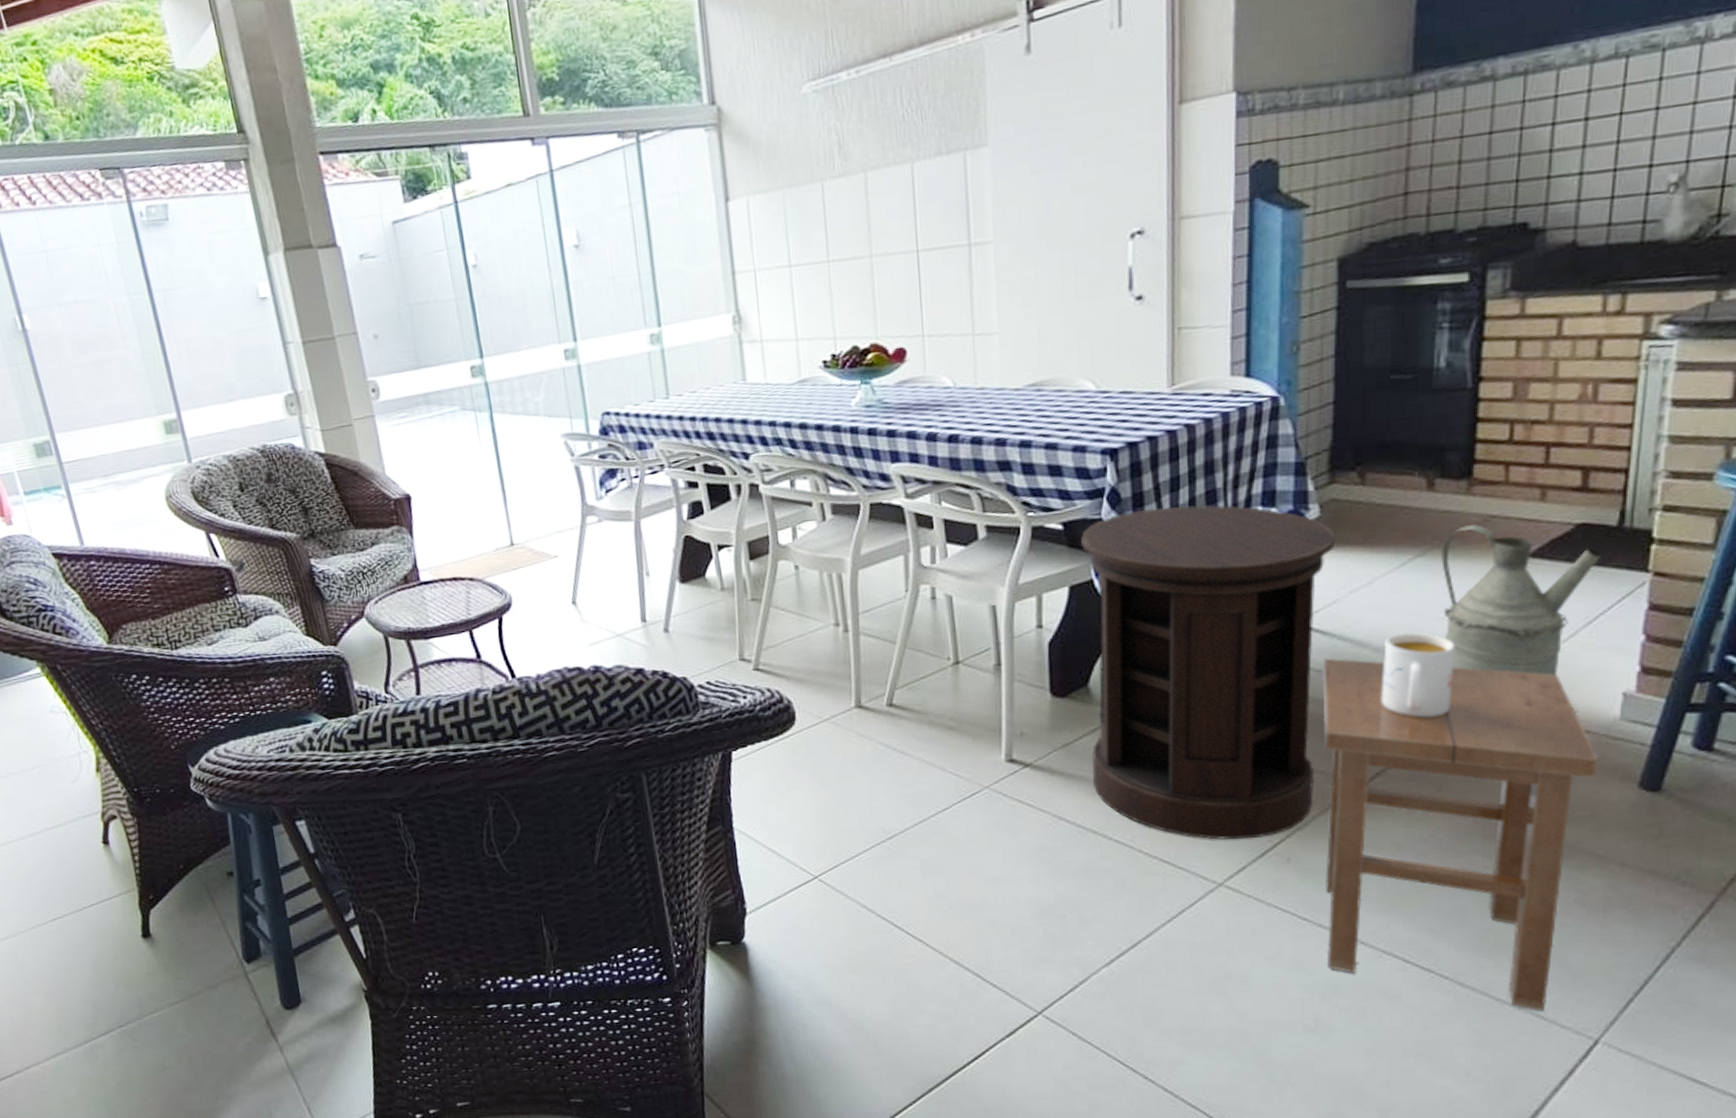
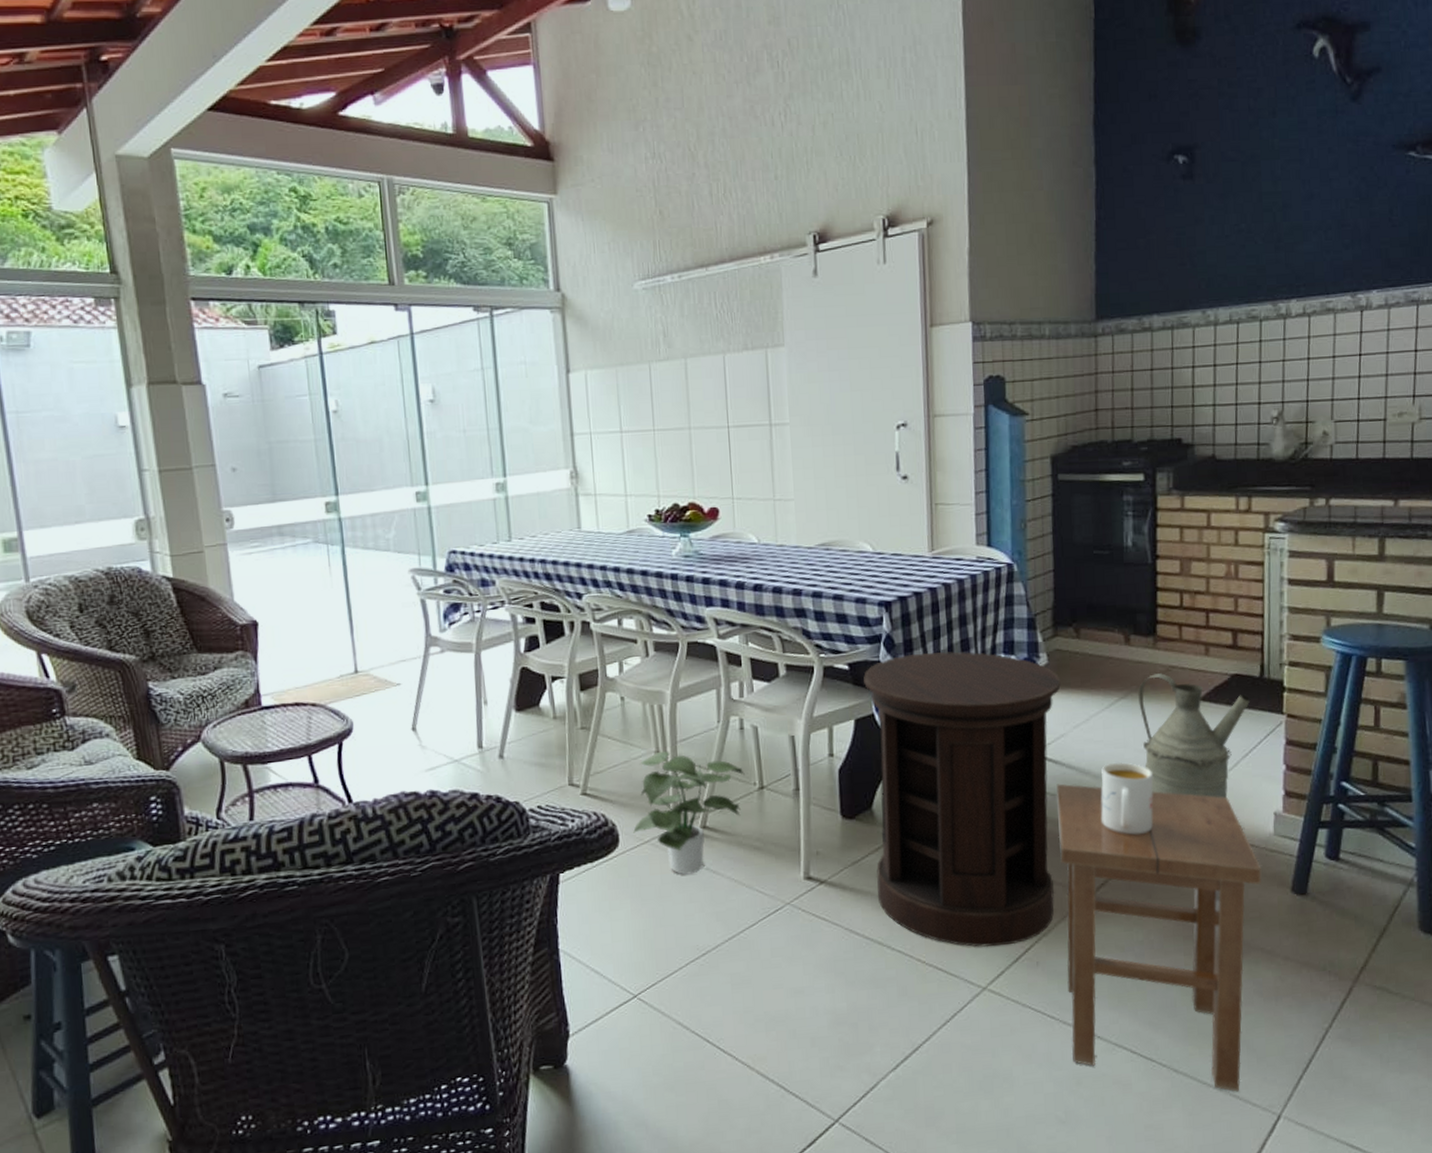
potted plant: none [810,623,937,755] -> present [632,751,745,875]

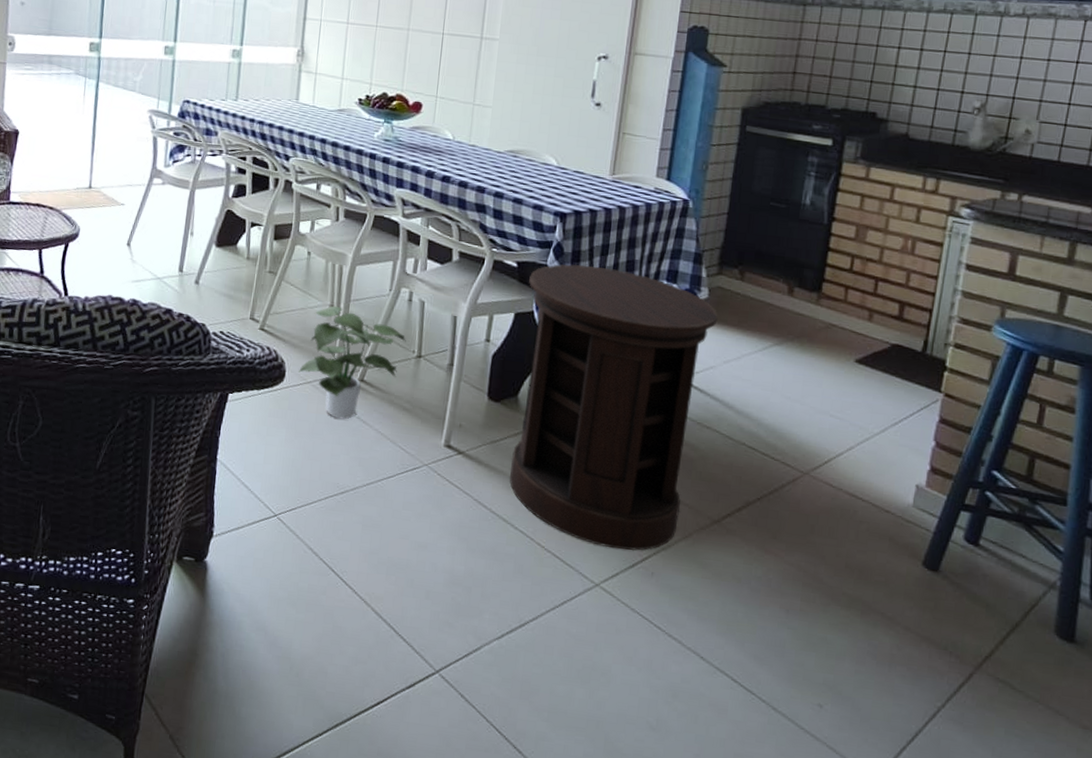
stool: present [1056,783,1262,1092] -> none [672,411,894,745]
mug: present [1101,762,1154,835] -> none [738,403,797,476]
watering can: present [1138,673,1251,798] -> none [789,328,909,460]

